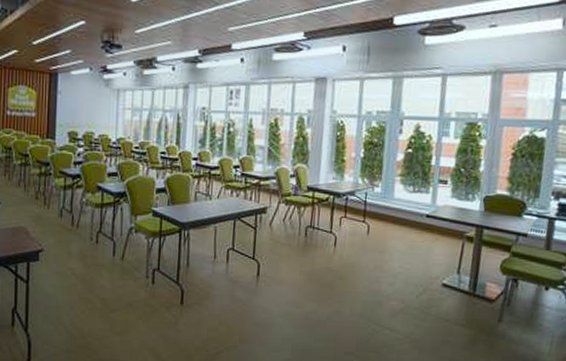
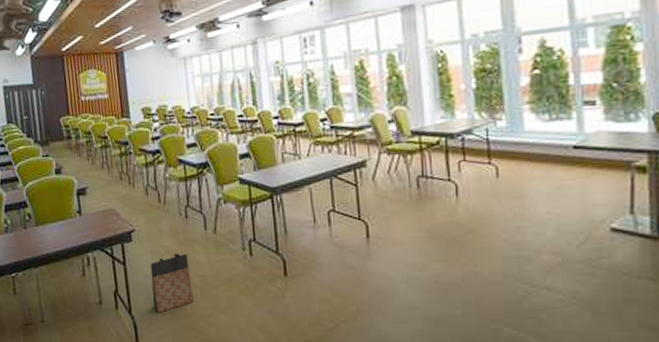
bag: none [51,276,93,332] -> present [150,253,194,313]

